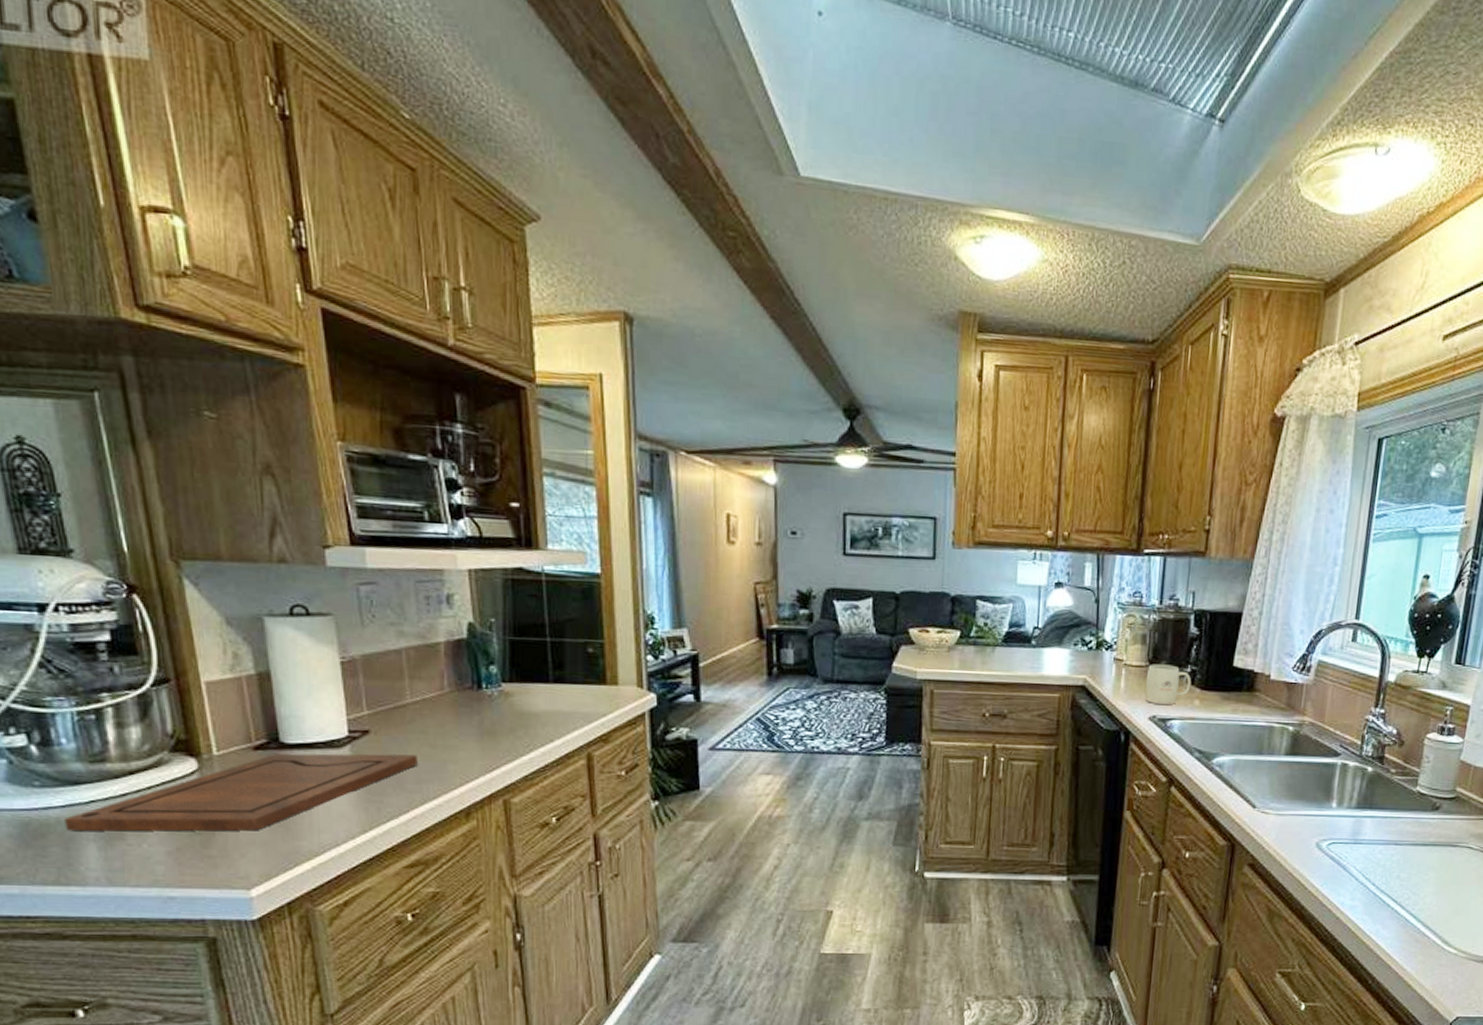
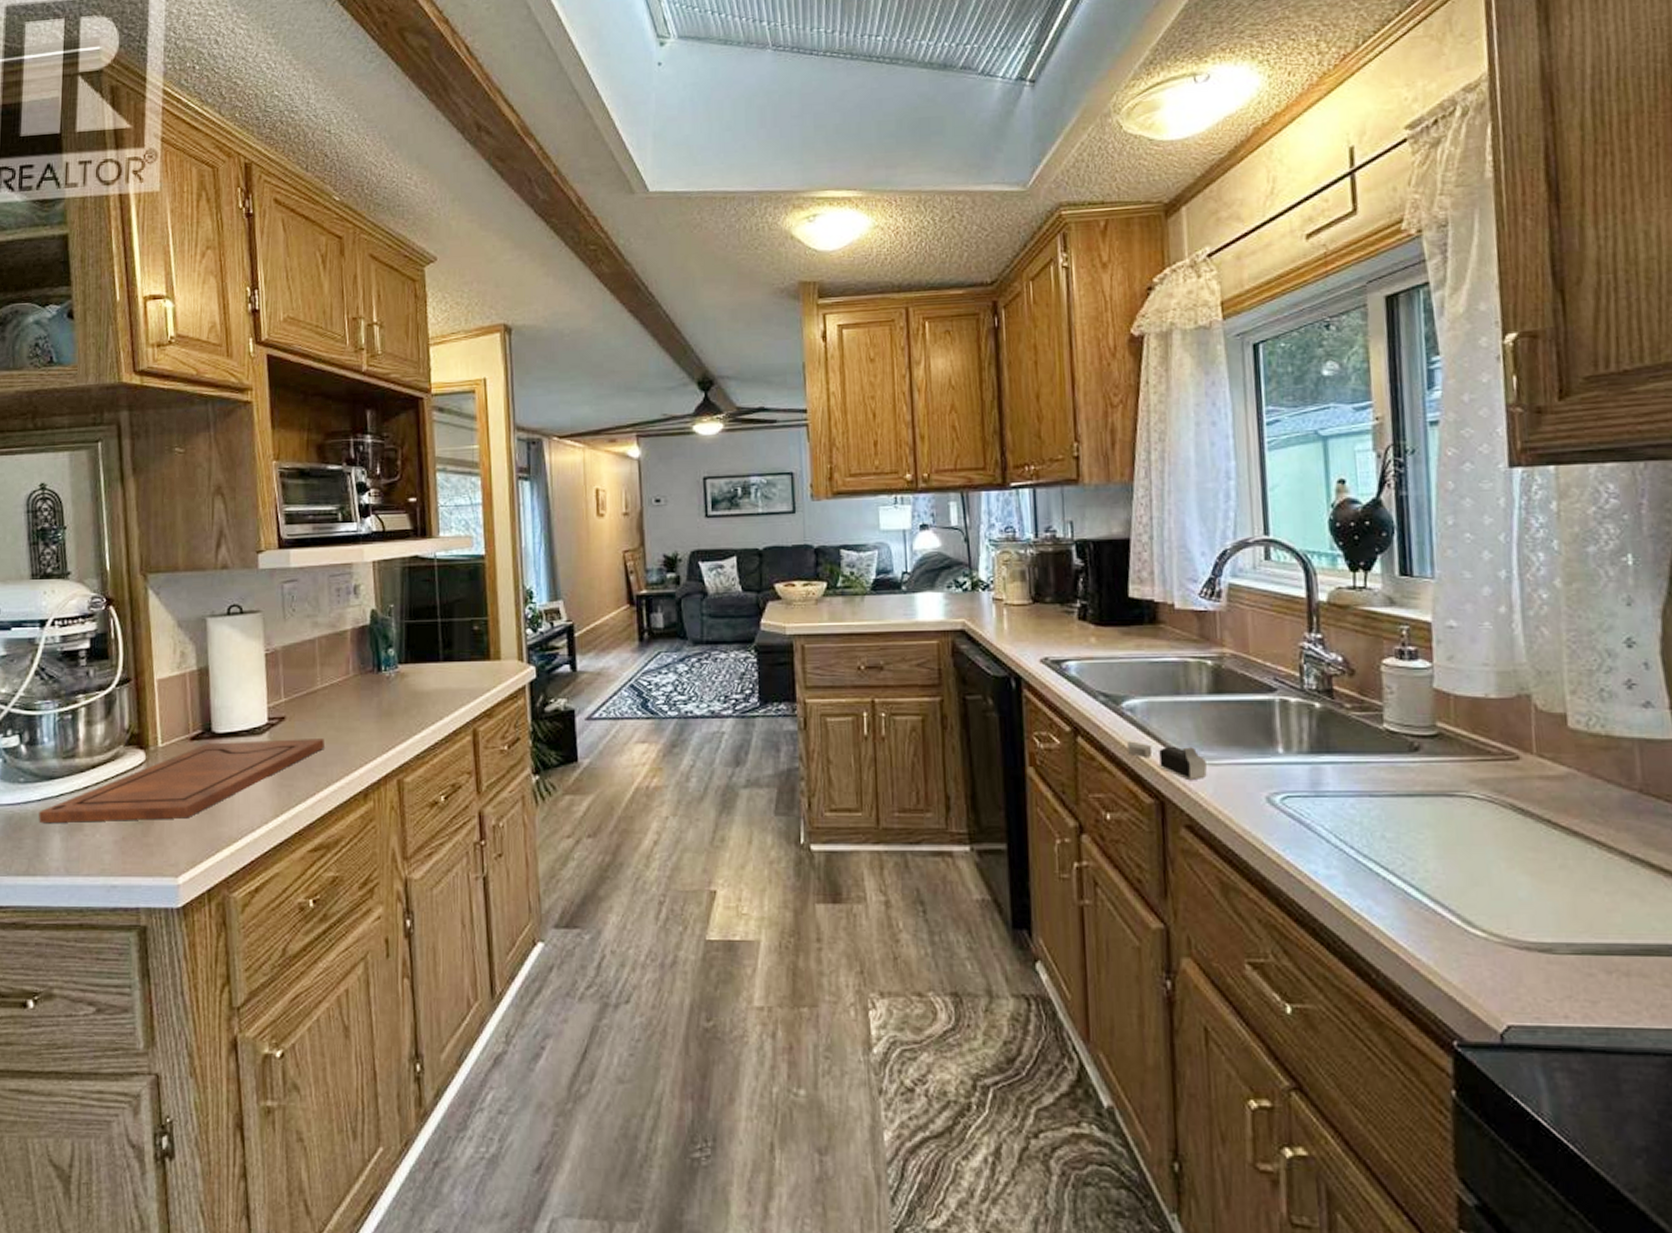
mug: present [1145,664,1192,706] -> none [1031,601,1084,646]
sponge: none [1212,792,1274,828] -> present [1127,741,1207,781]

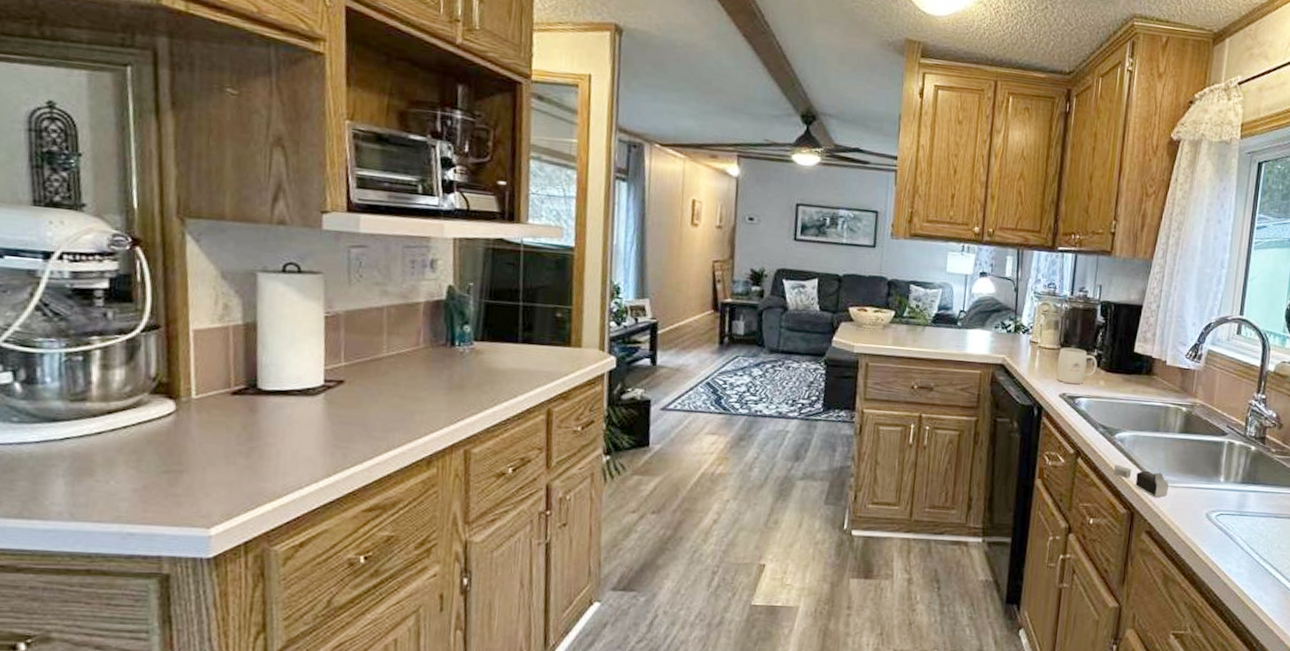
cutting board: present [39,739,324,824] -> none [36,399,387,472]
mug: none [1031,601,1084,646] -> present [1056,347,1098,385]

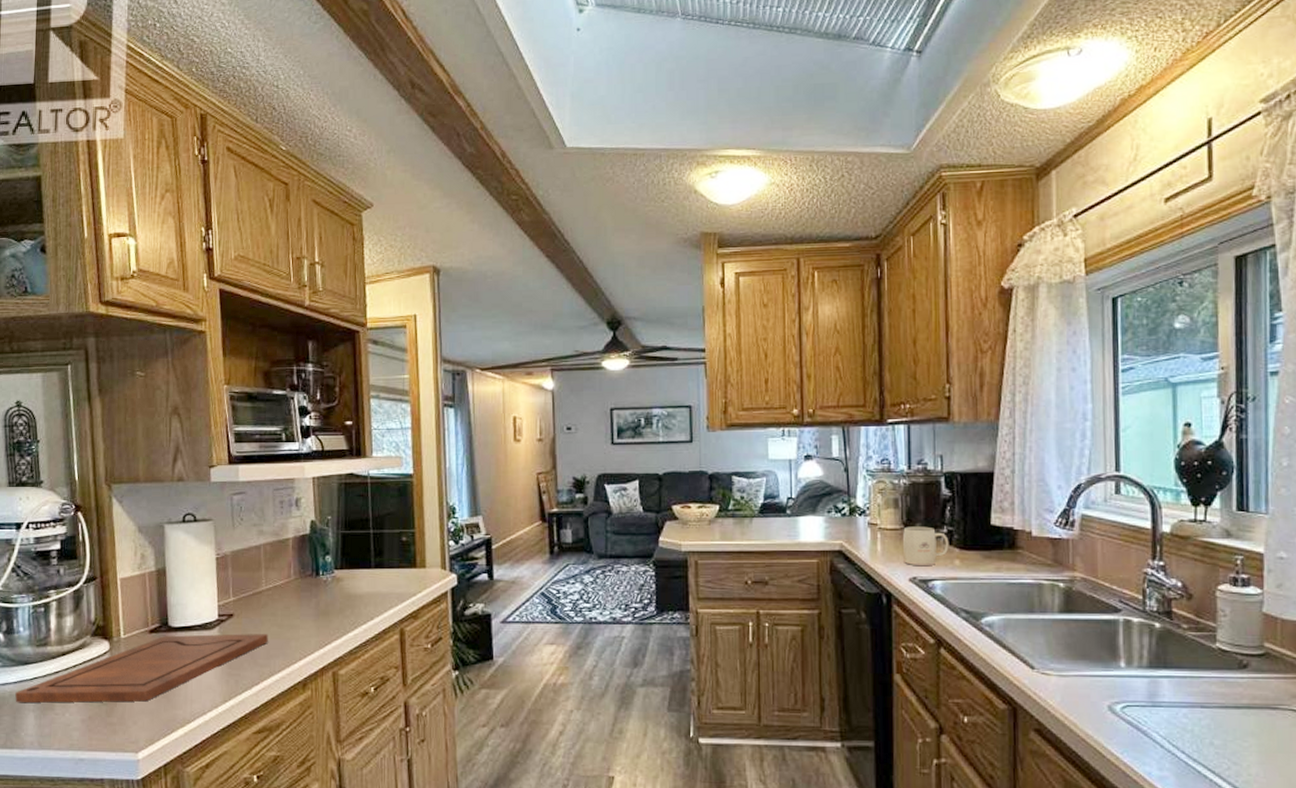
cutting board: none [36,399,387,472] -> present [15,634,268,703]
sponge: present [1114,464,1169,498] -> none [985,653,1055,690]

